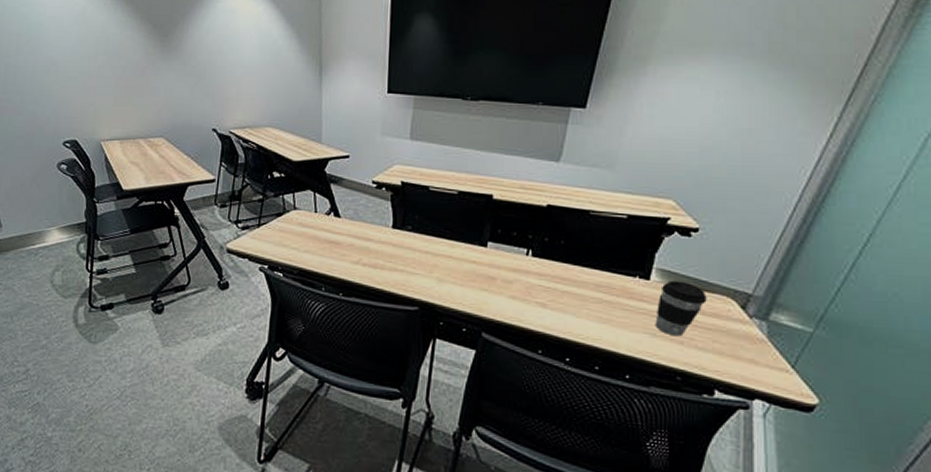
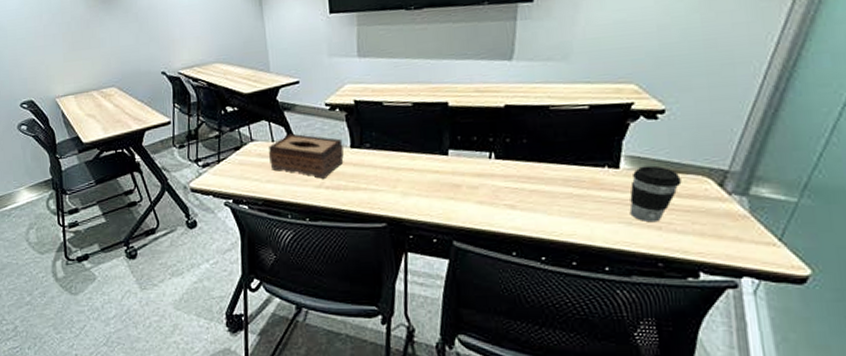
tissue box: none [309,206,385,255] -> present [268,133,344,179]

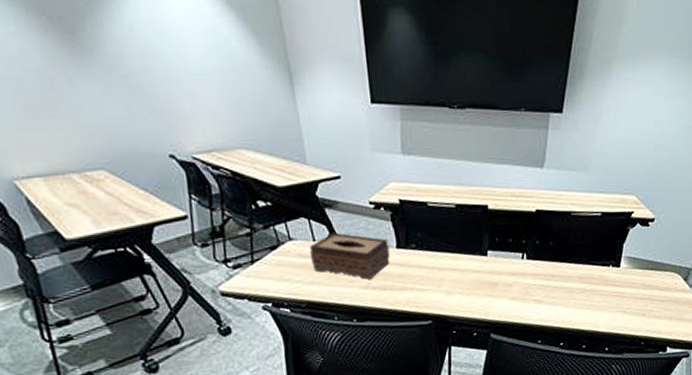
coffee cup: present [629,165,682,223] -> none [625,264,661,311]

